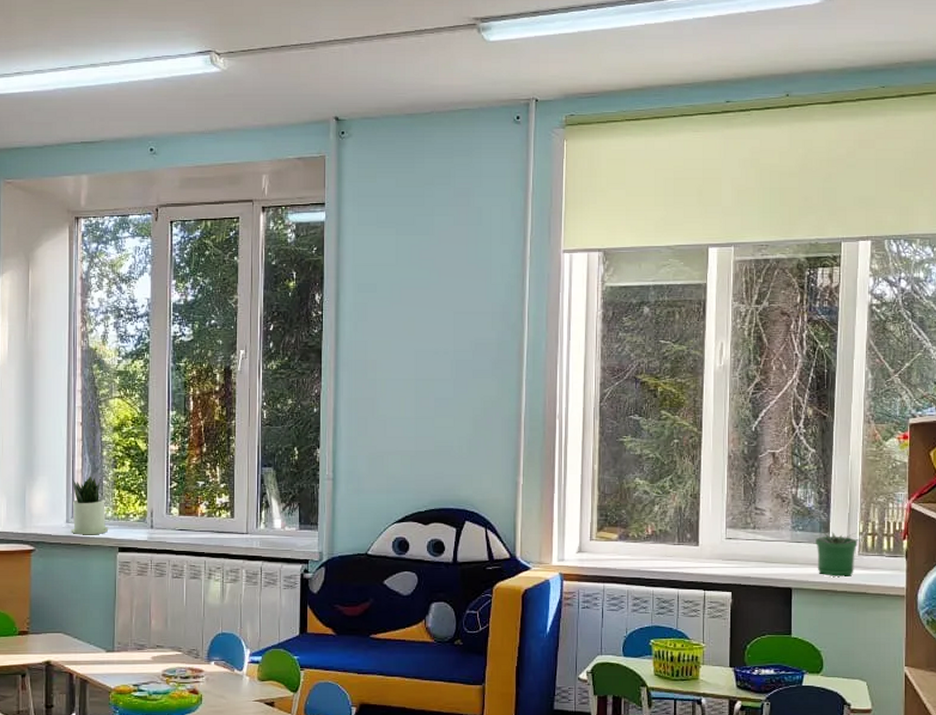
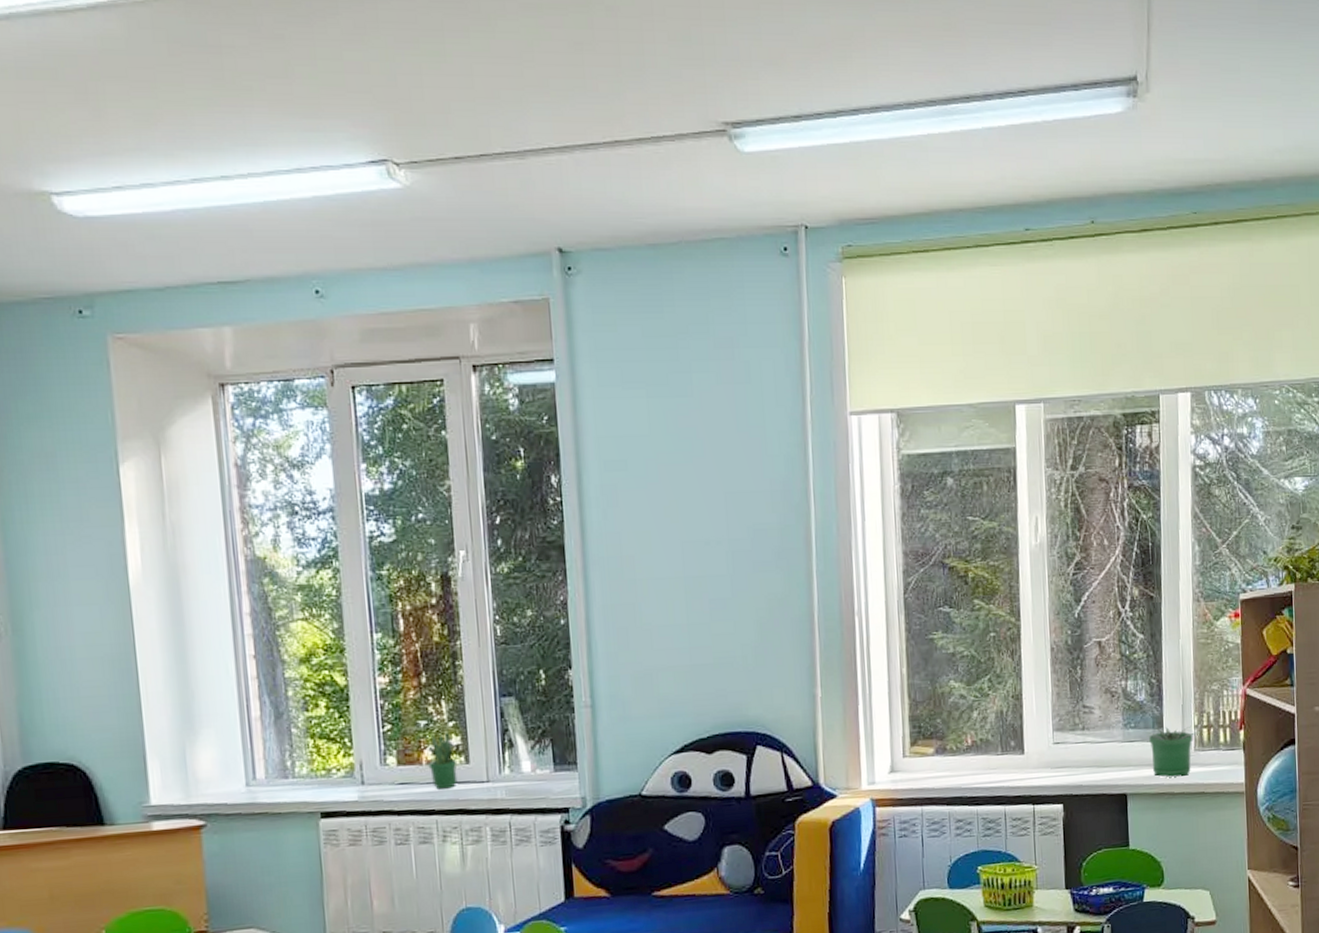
planter: present [71,476,109,535] -> none [248,723,305,802]
planter: none [202,490,225,537] -> present [428,730,458,789]

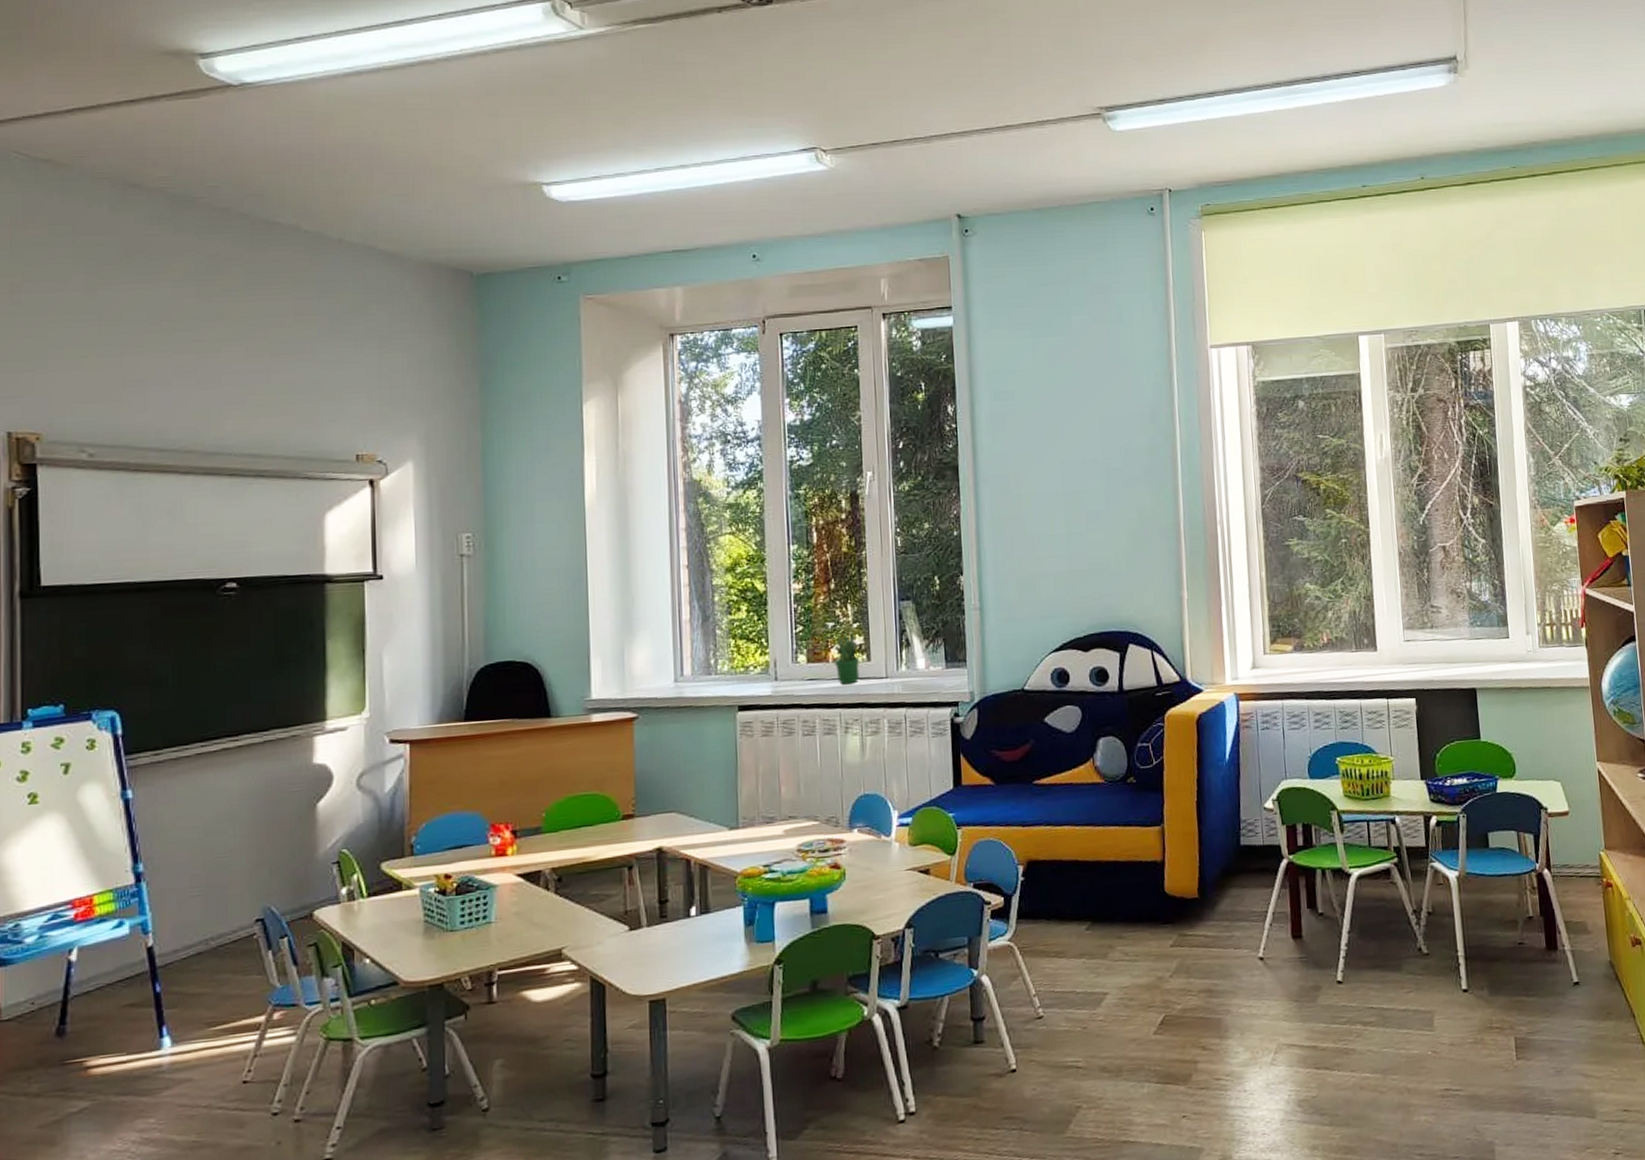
planter: present [1145,725,1200,778] -> none [1491,623,1544,673]

